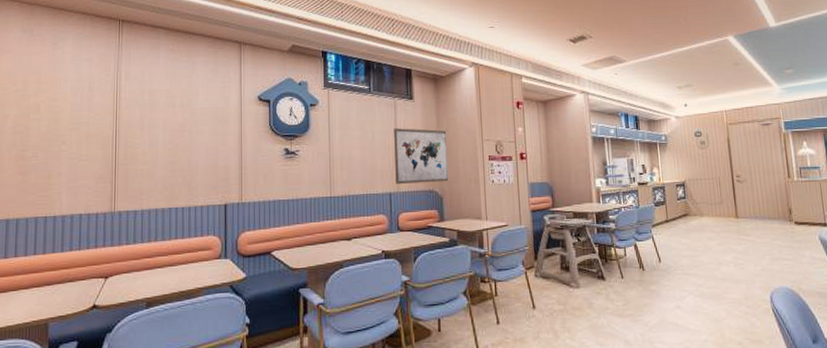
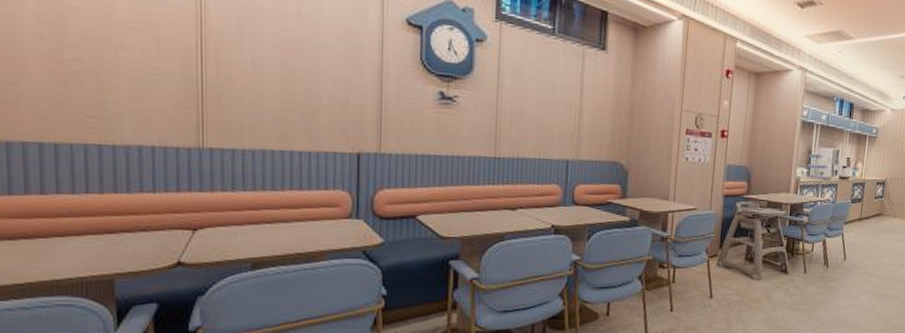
wall art: present [394,128,448,184] -> none [575,83,642,154]

